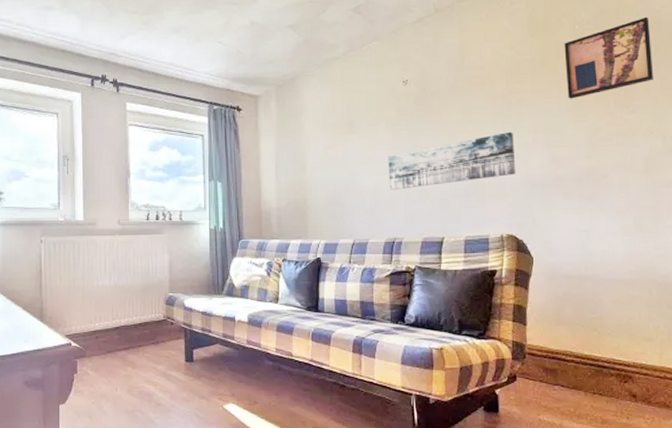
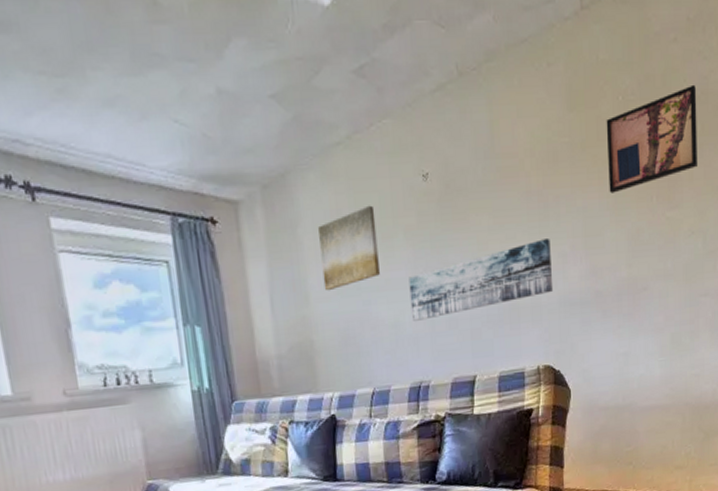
wall art: none [317,102,364,163] -> present [318,205,380,291]

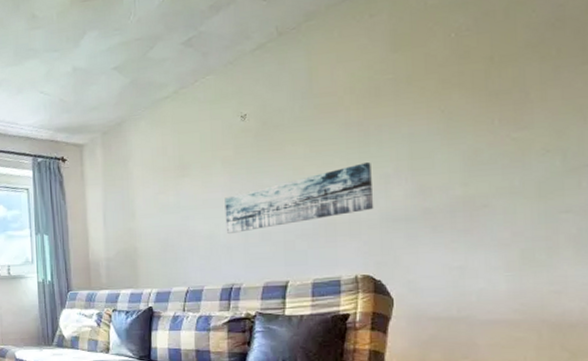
wall art: present [318,205,380,291] -> none [146,142,198,210]
wall art: present [606,84,697,194] -> none [436,13,552,120]

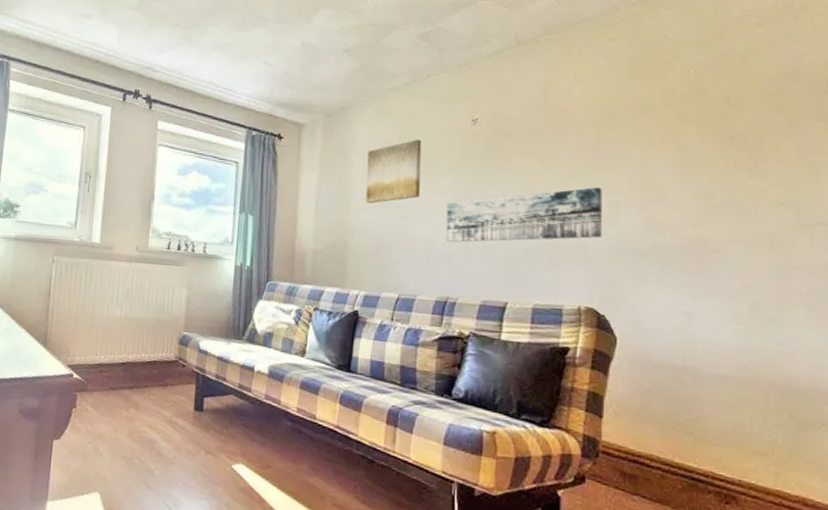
wall art: none [146,142,198,210] -> present [365,139,422,204]

